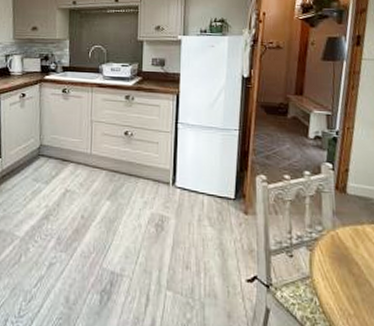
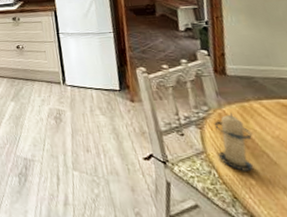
candle: none [322,235,360,300] -> present [213,112,255,171]

